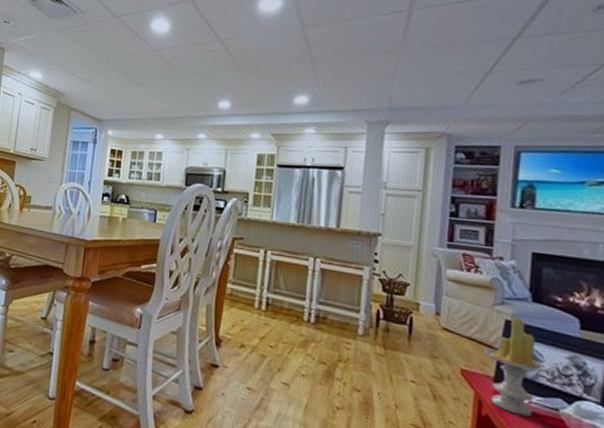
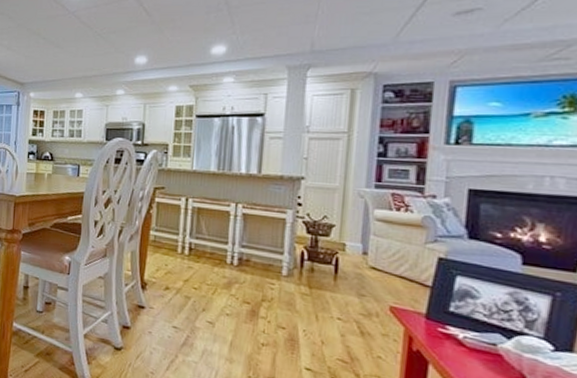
candle: present [482,317,550,417] -> none [413,255,487,352]

